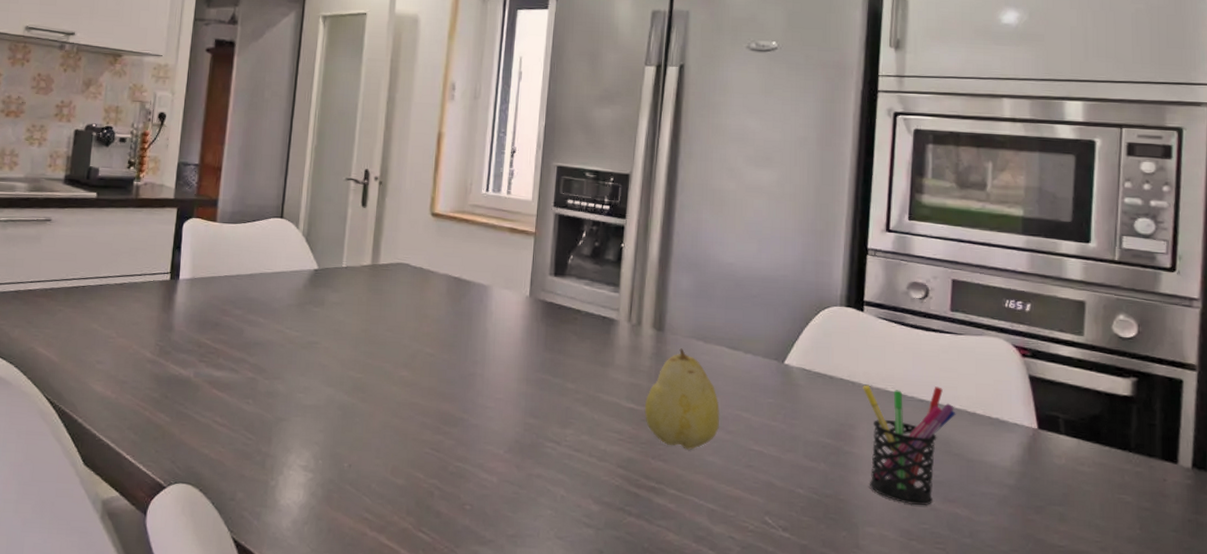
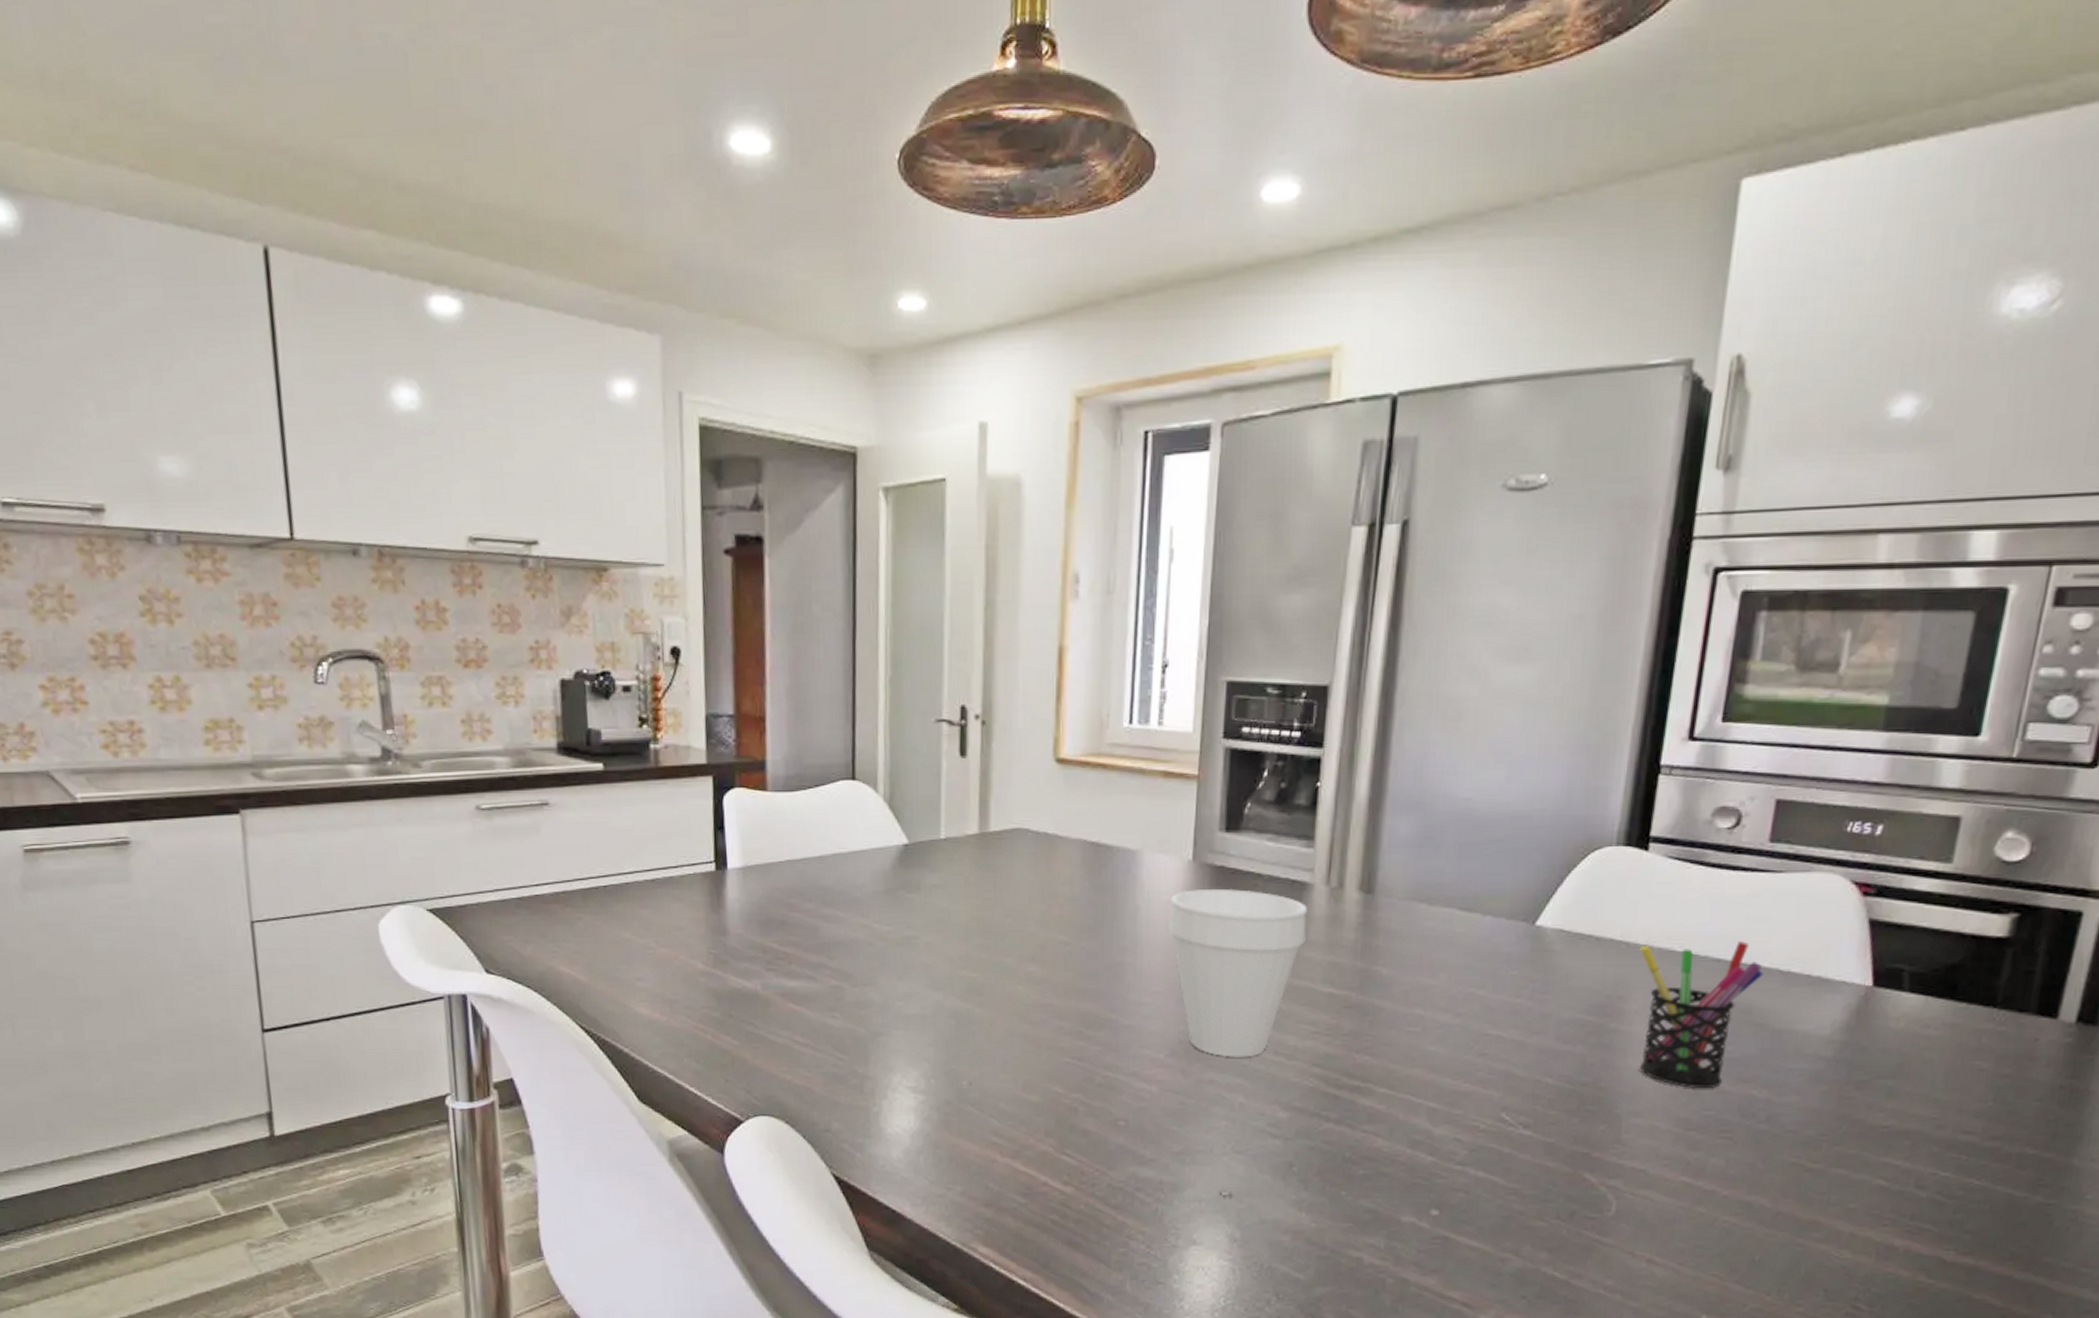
cup: none [509,319,615,457] -> present [1167,889,1308,1057]
fruit: present [644,348,720,450] -> none [1347,914,1447,1039]

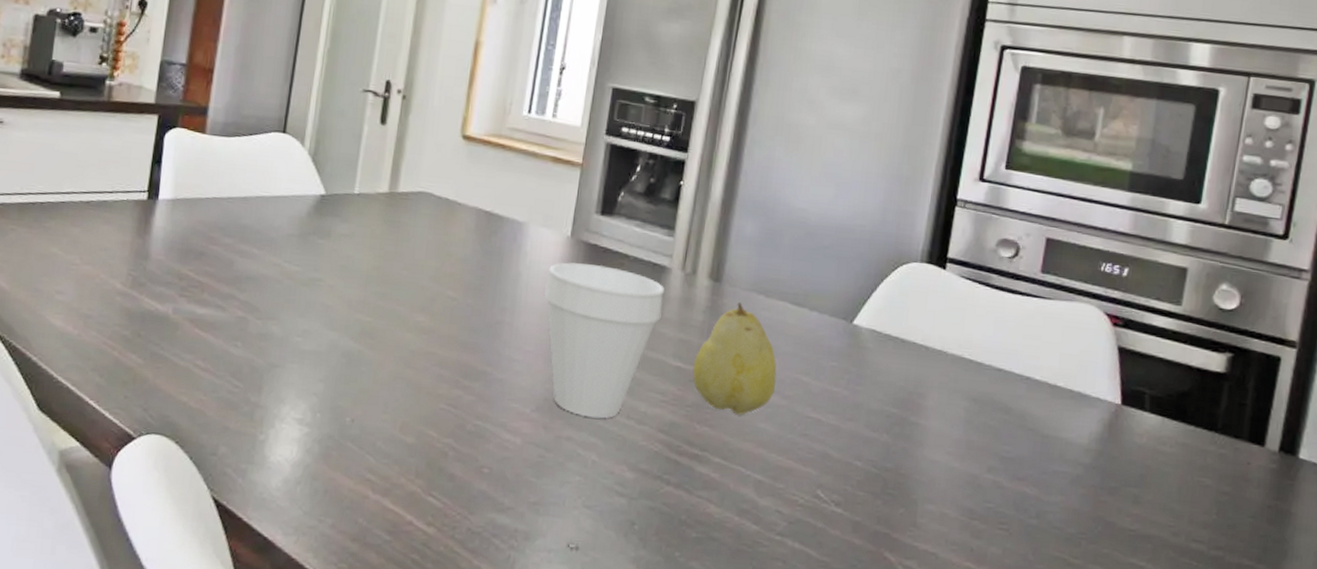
fruit: none [1347,914,1447,1039] -> present [692,302,777,415]
pen holder: present [1639,941,1764,1088] -> none [933,350,1036,483]

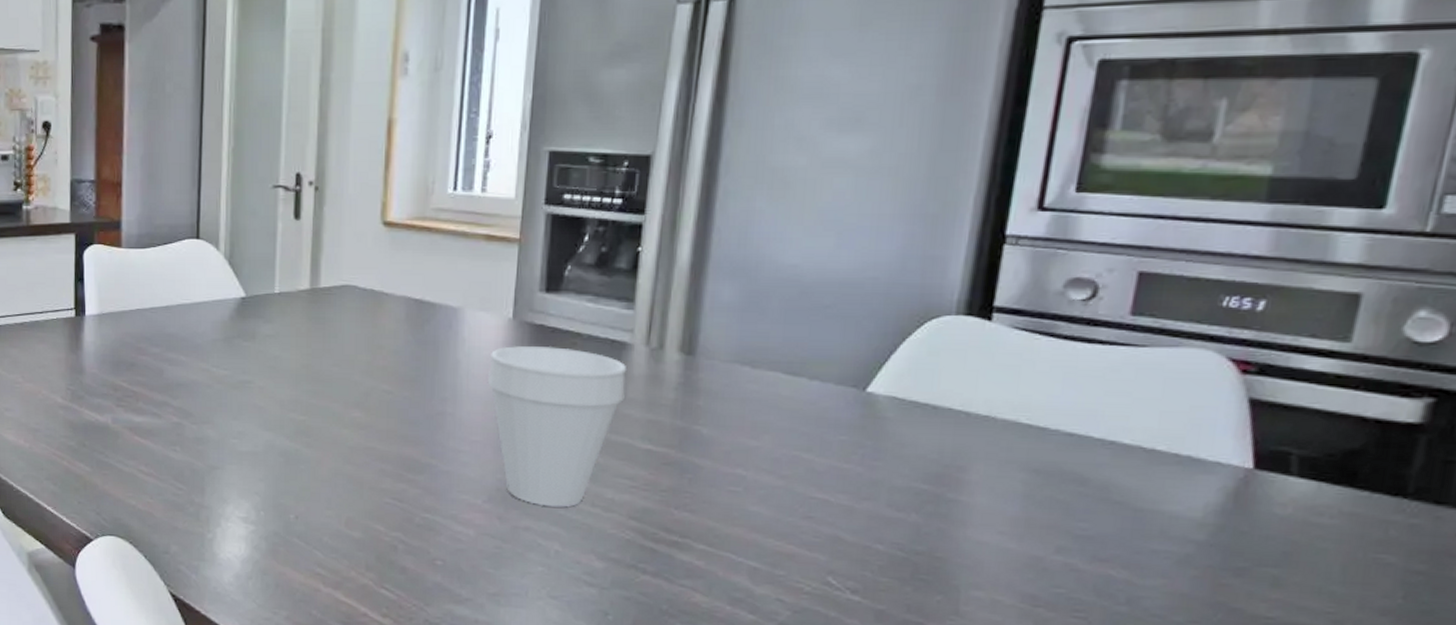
fruit: present [692,302,777,415] -> none [665,376,771,498]

